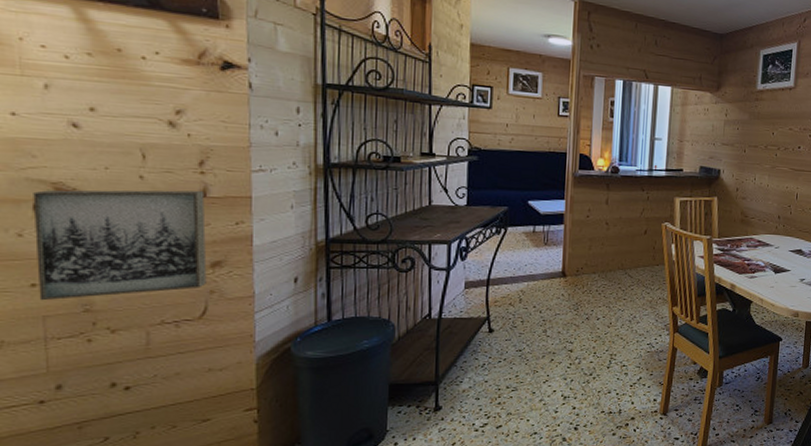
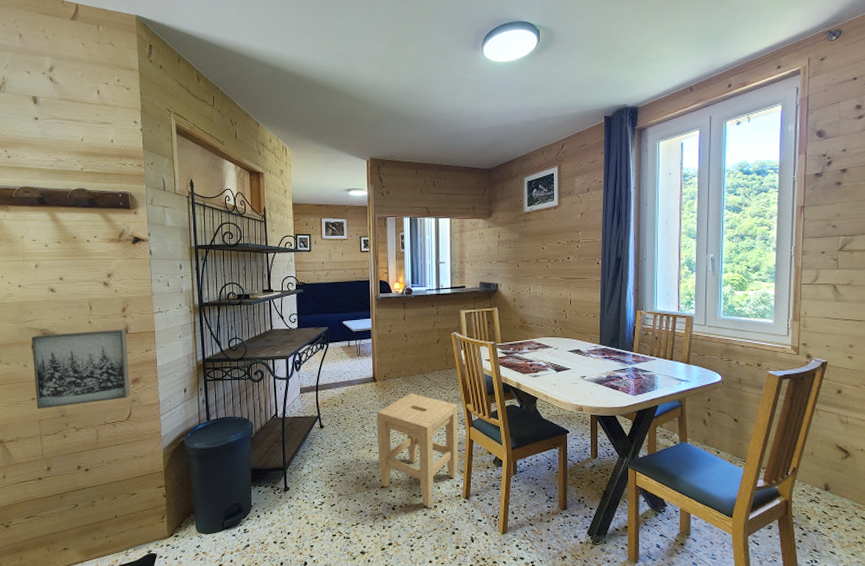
stool: none [561,292,662,426] -> present [376,393,458,507]

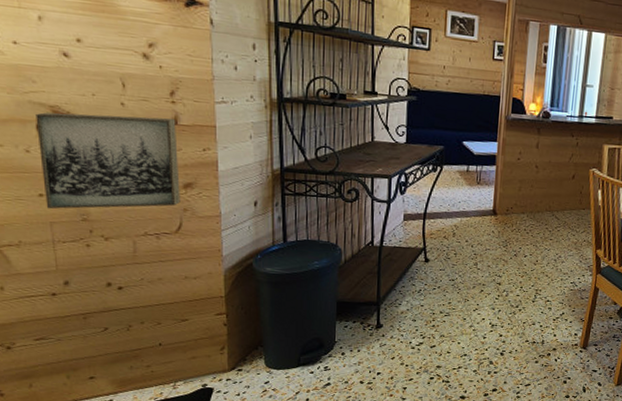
stool: present [376,393,458,507] -> none [489,232,587,355]

